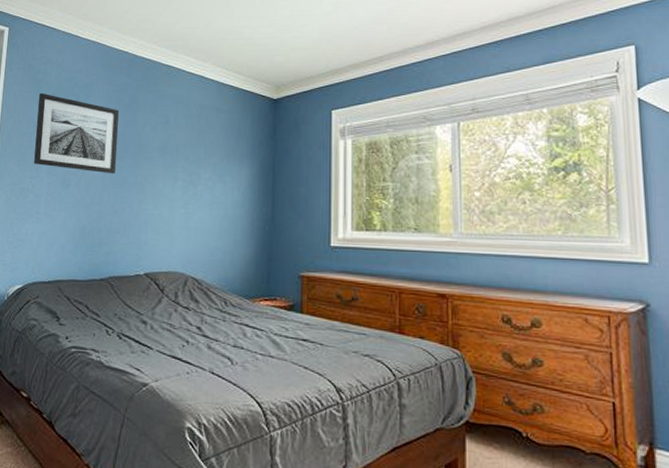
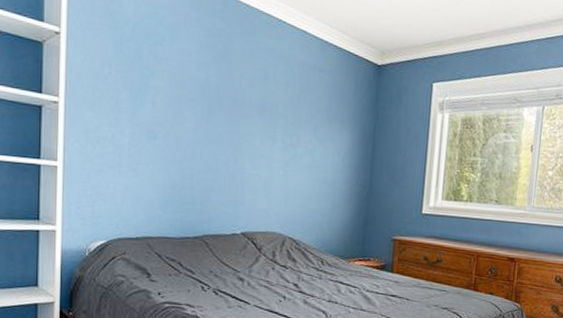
wall art: present [34,93,119,174] -> none [111,27,212,129]

